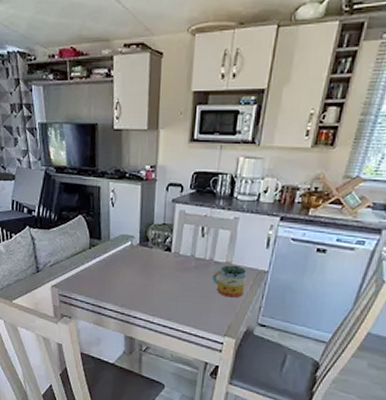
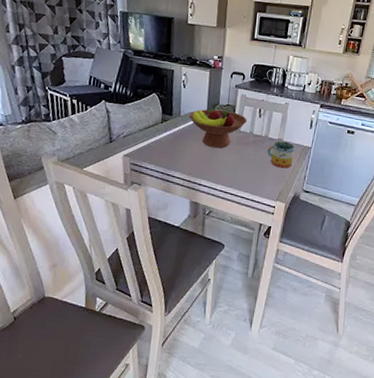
fruit bowl: none [119,228,188,276] -> present [188,108,248,149]

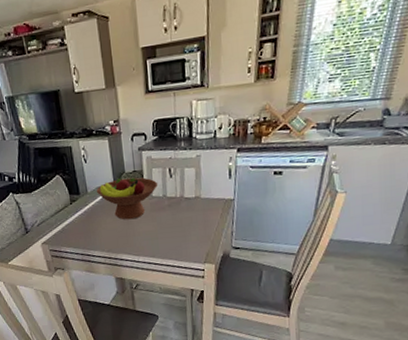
mug: present [267,141,296,169] -> none [185,198,216,228]

